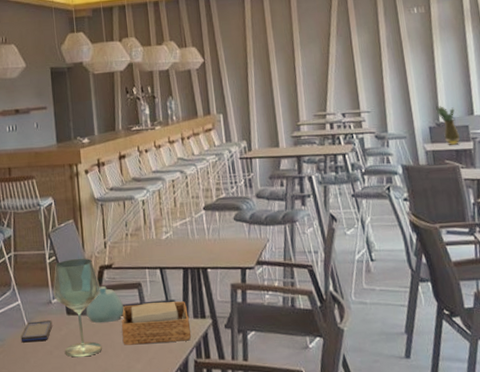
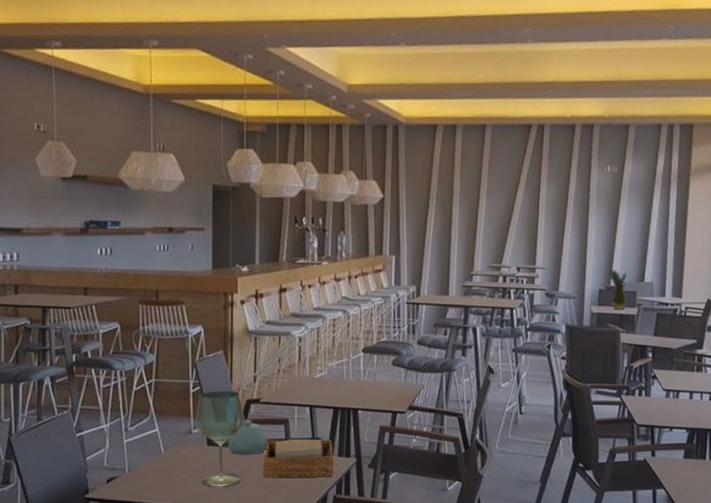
mobile phone: present [21,320,53,343] -> none [156,450,191,470]

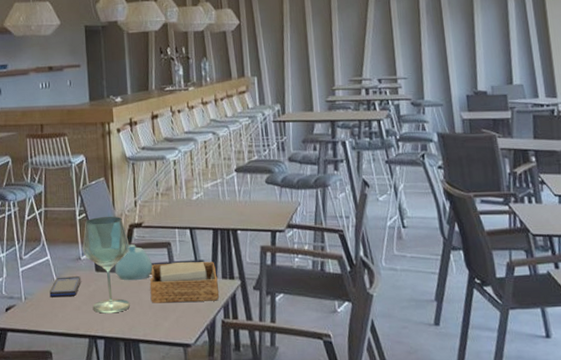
mobile phone: none [156,450,191,470] -> present [49,276,81,297]
vase: present [609,269,627,309] -> none [474,74,498,114]

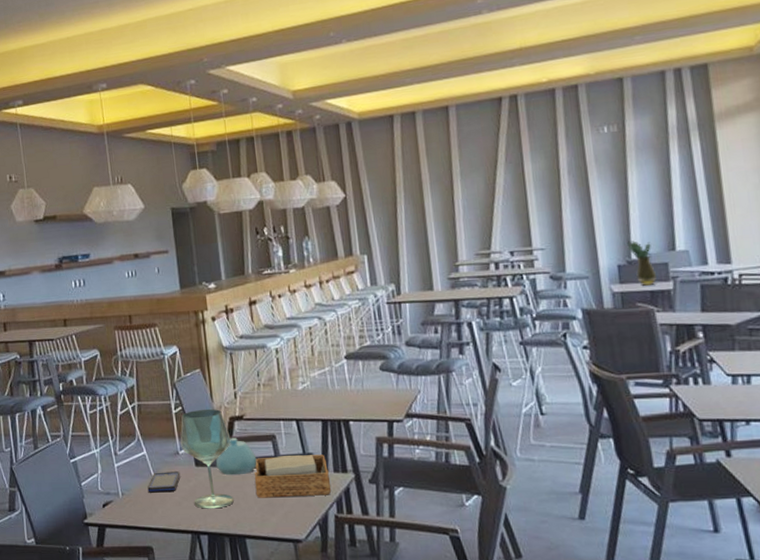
vase: none [474,74,498,114] -> present [627,241,657,286]

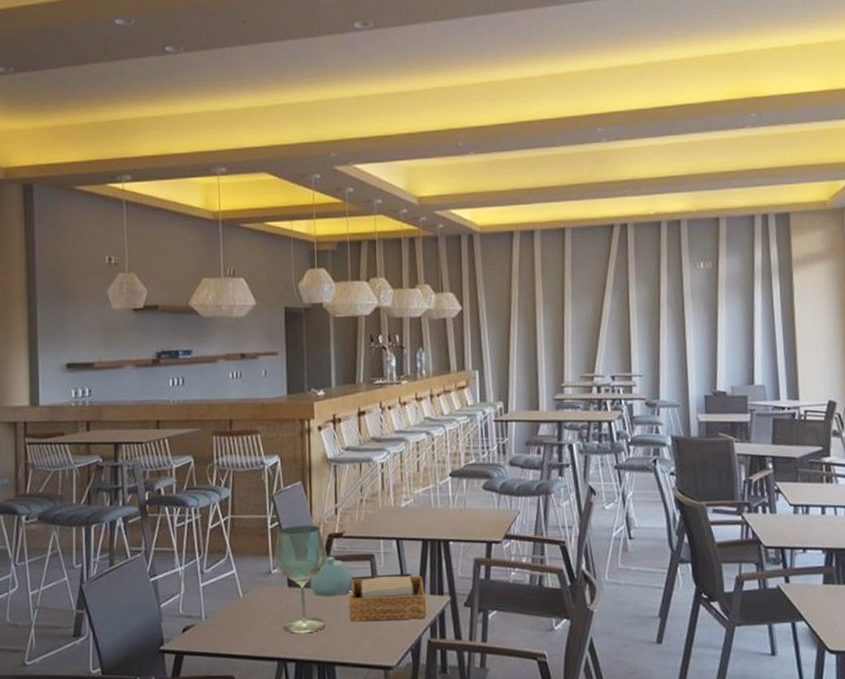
mobile phone: present [147,471,181,493] -> none [234,592,271,616]
vase: present [627,241,657,286] -> none [714,373,737,417]

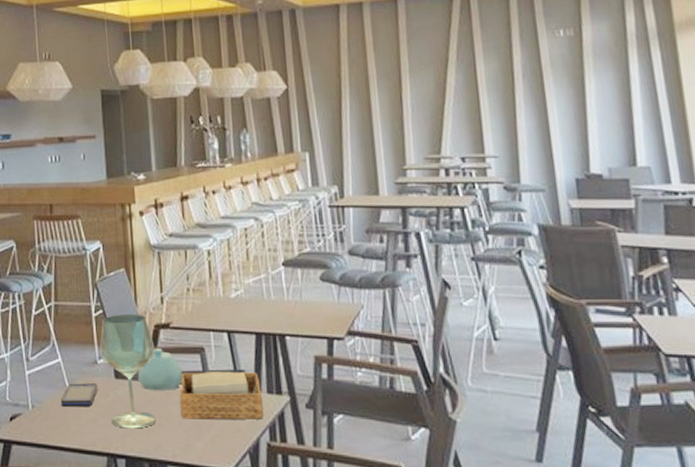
mobile phone: none [234,592,271,616] -> present [60,383,98,407]

